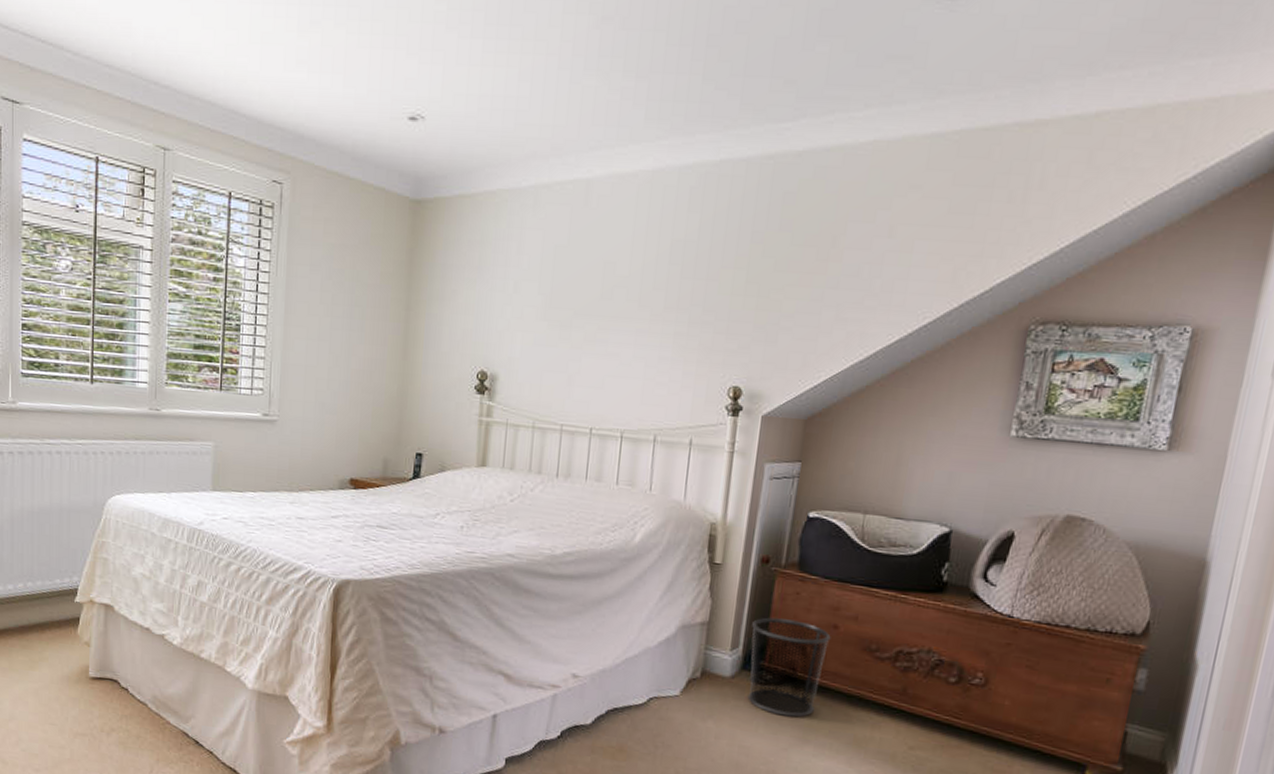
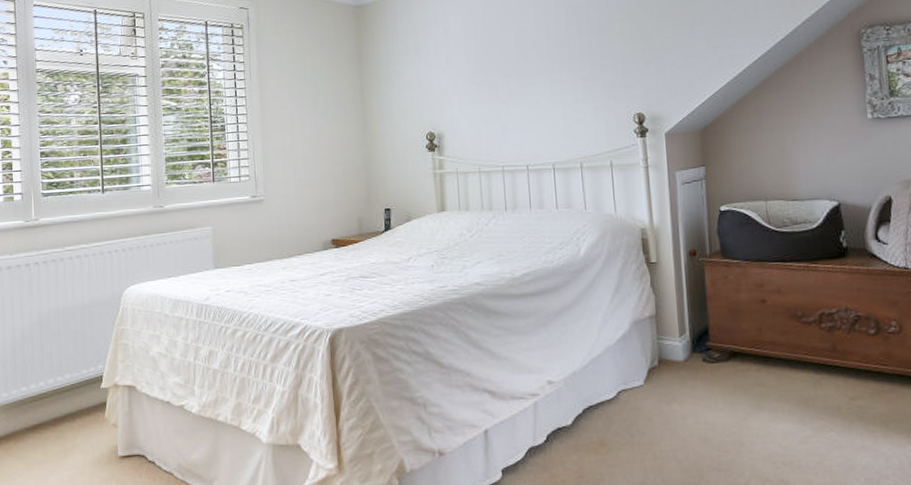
waste bin: present [747,617,831,718] -> none [692,301,762,389]

